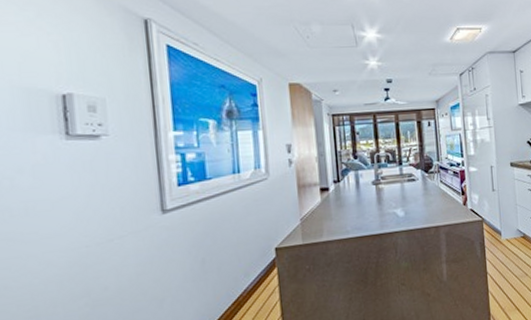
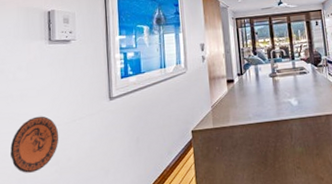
decorative plate: none [12,235,89,310] -> present [10,116,59,173]

